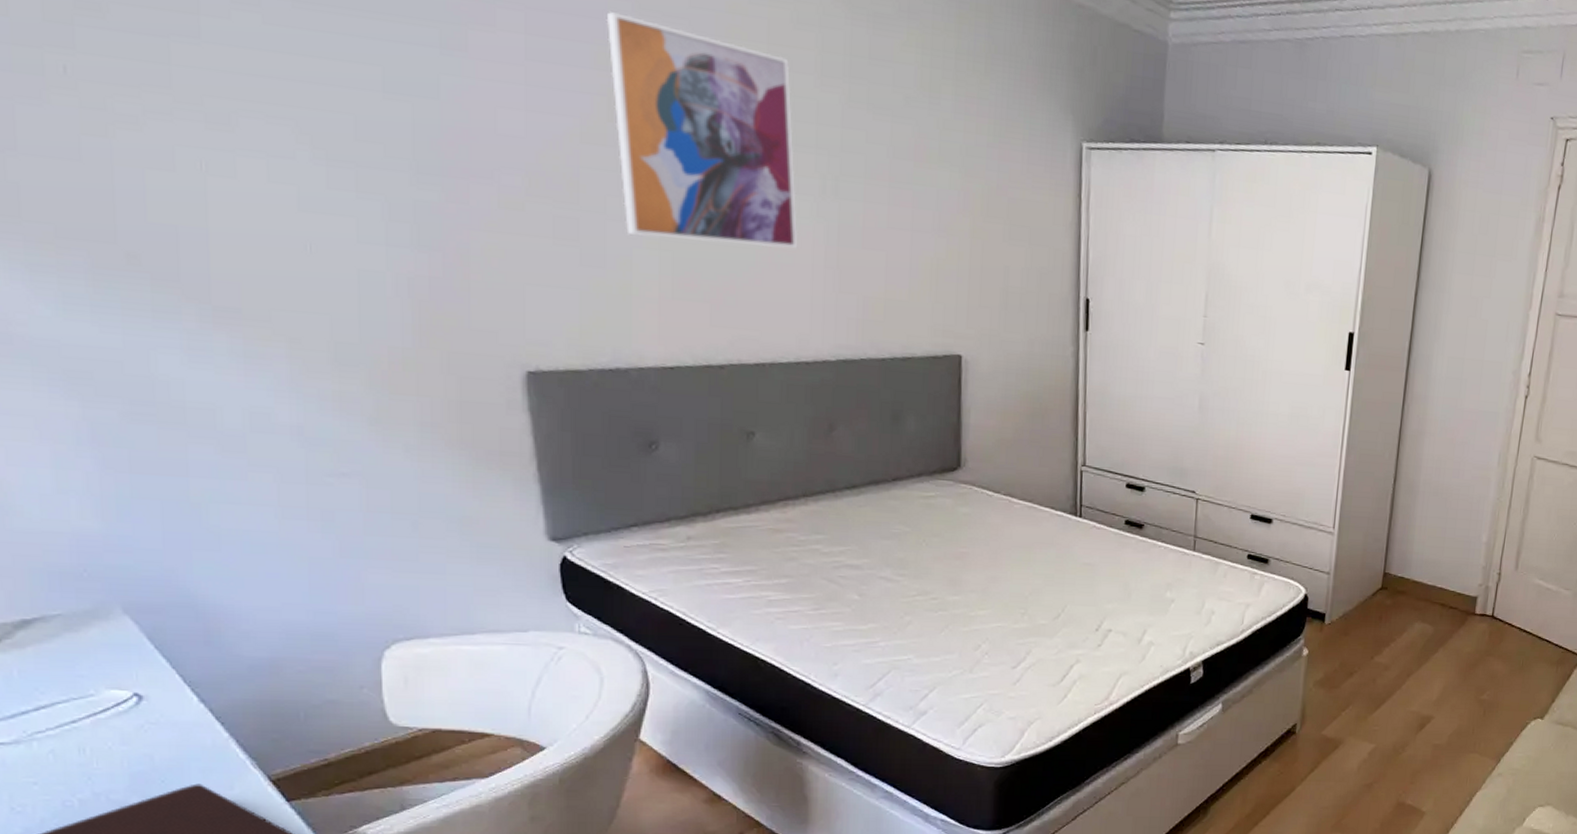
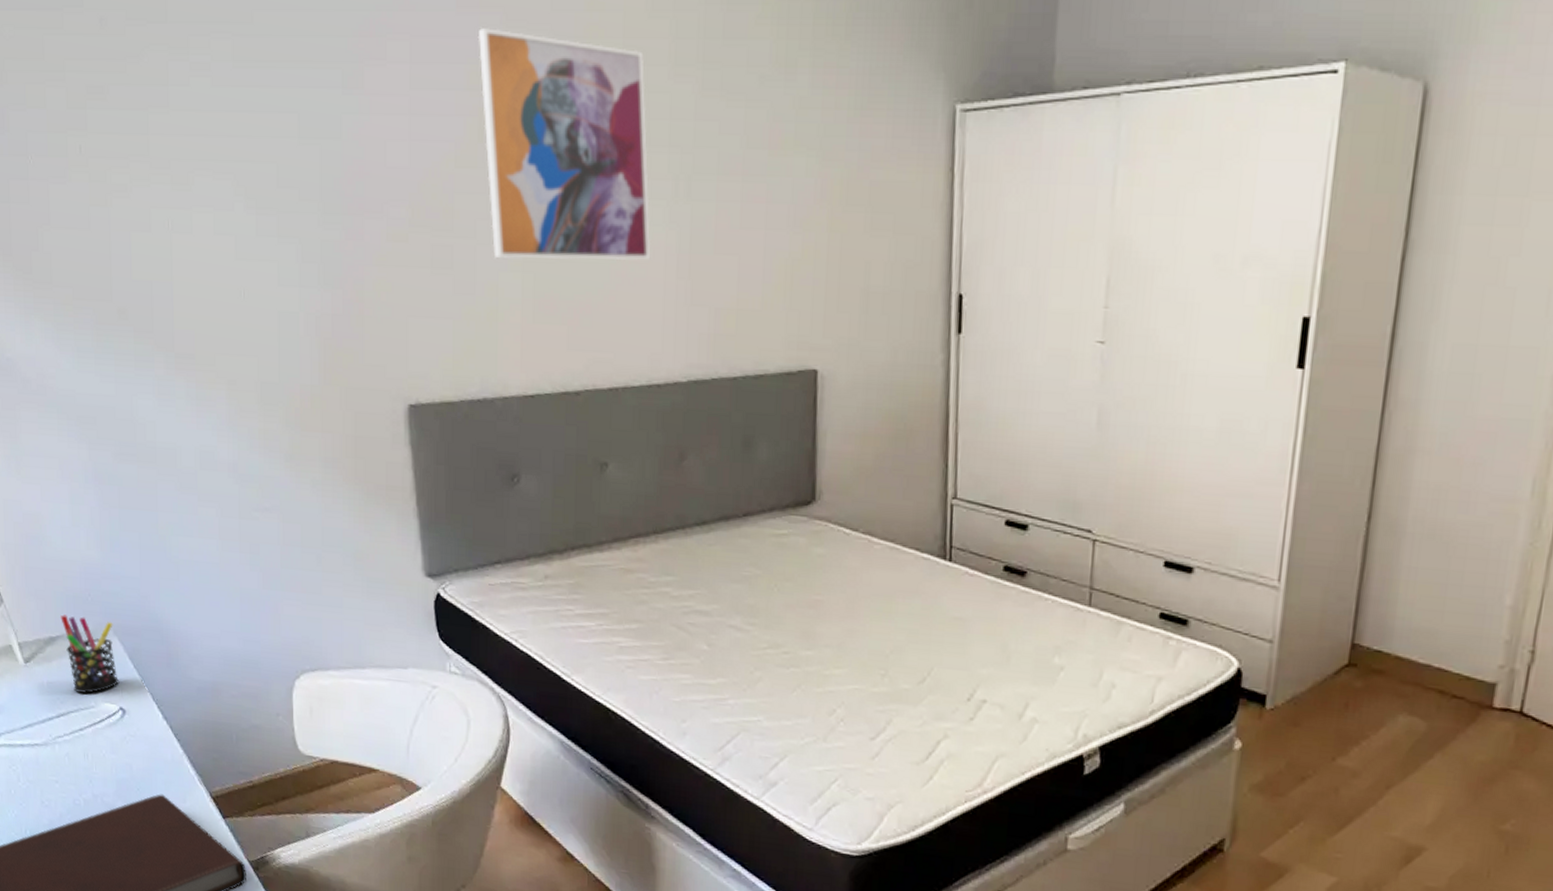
pen holder: none [39,594,132,682] -> present [60,614,119,694]

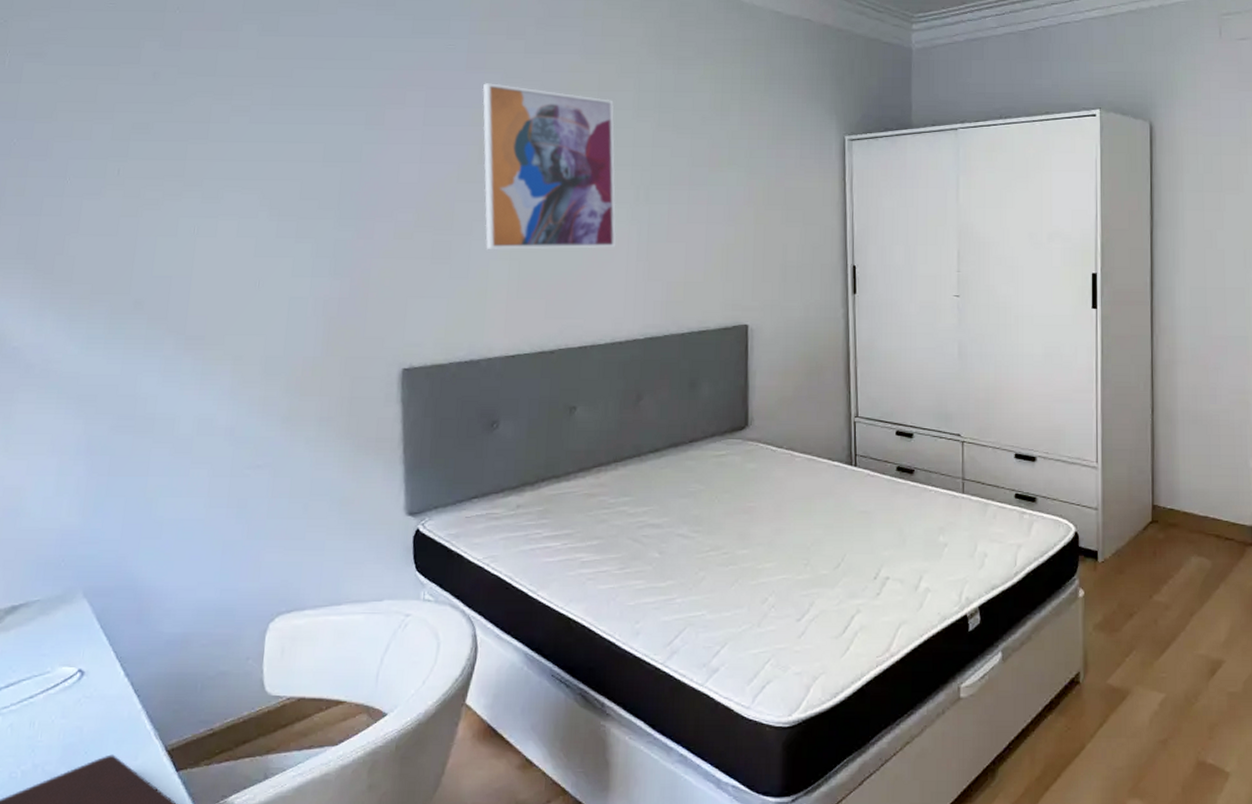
pen holder: present [60,614,119,694] -> none [27,582,84,660]

